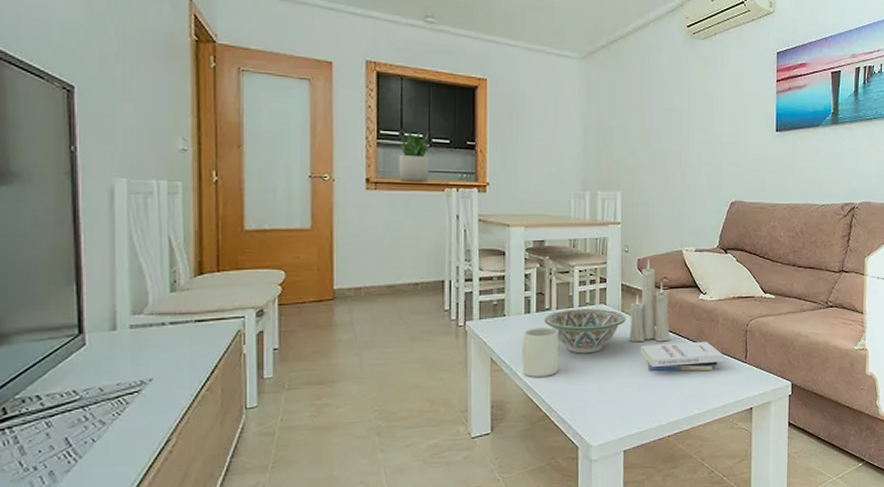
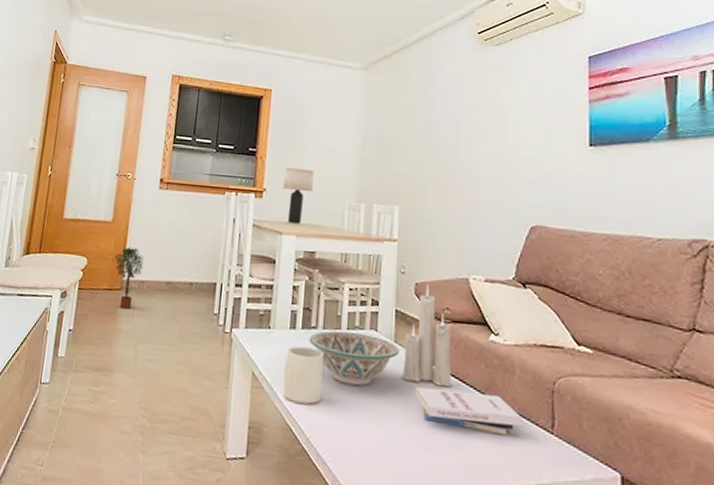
potted tree: none [319,255,358,319] -> present [113,247,144,309]
planter: present [399,131,430,184] -> none [187,137,216,186]
table lamp: none [506,161,538,215] -> present [282,168,314,224]

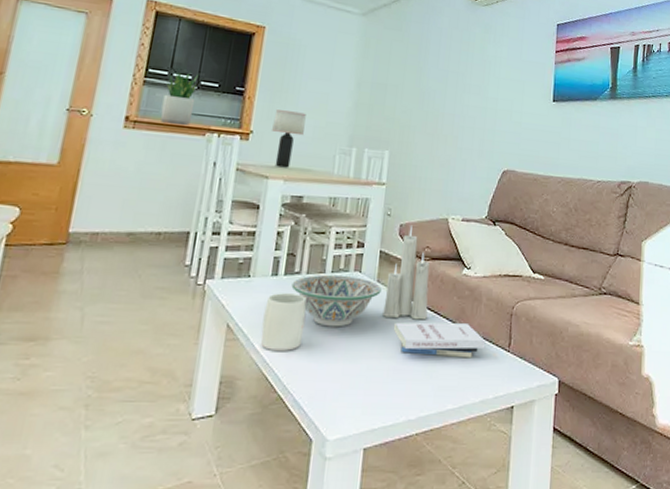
potted tree: present [113,247,144,309] -> none [57,194,99,267]
planter: none [187,137,216,186] -> present [160,73,198,126]

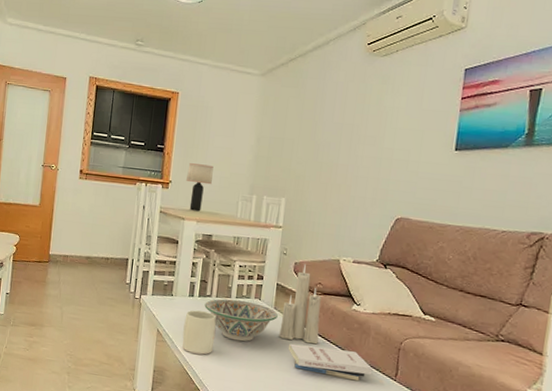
planter: present [160,73,198,126] -> none [103,135,129,178]

